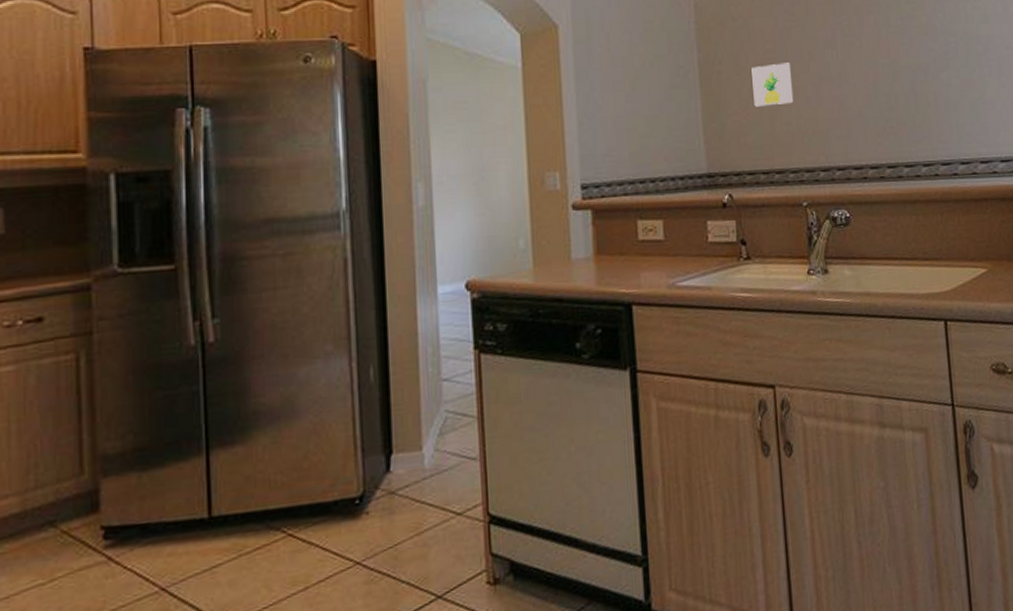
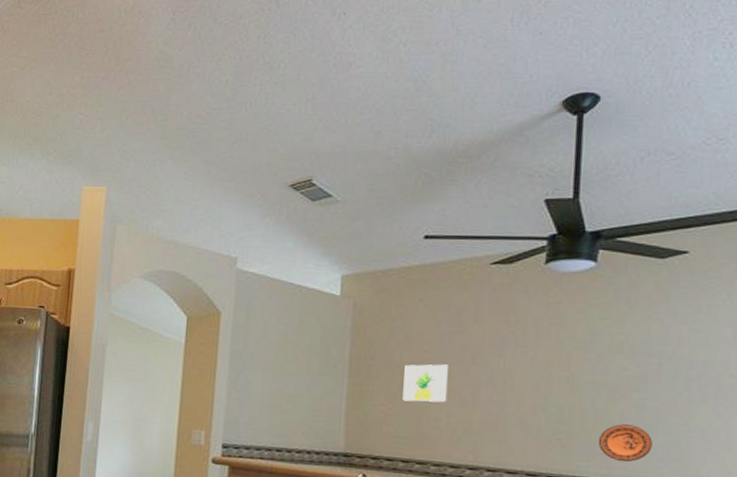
decorative plate: none [921,104,962,142] -> present [598,424,652,462]

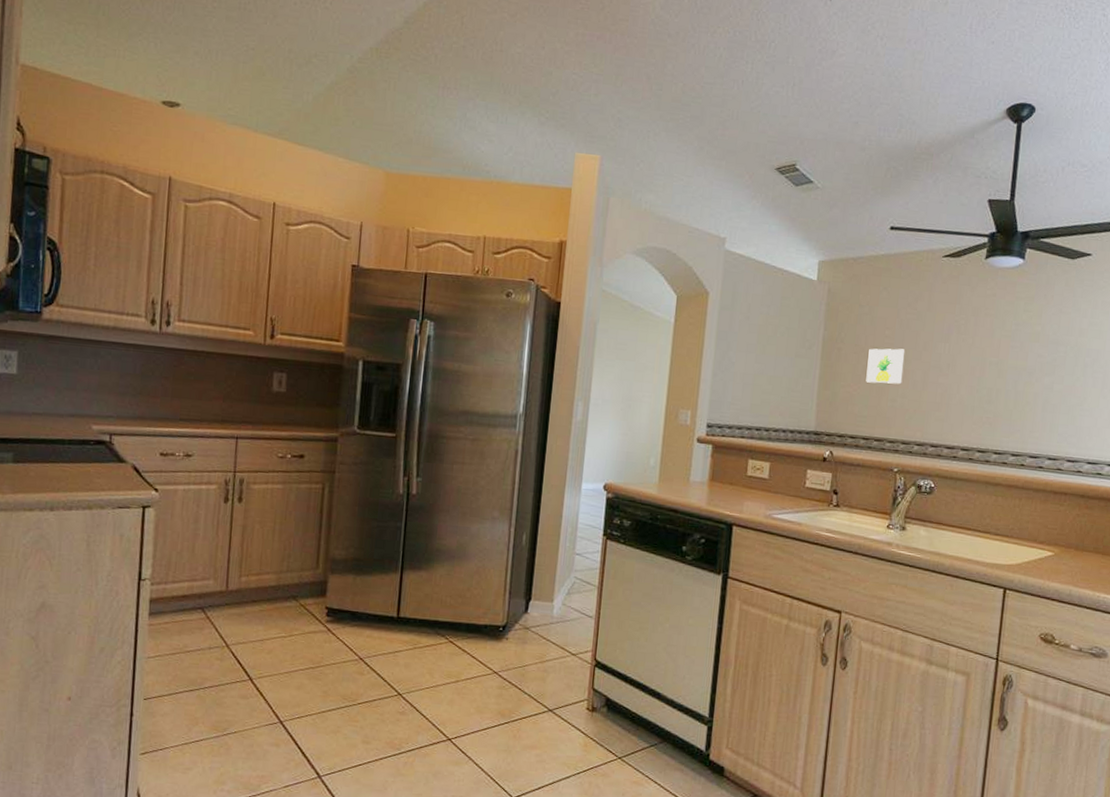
decorative plate: present [598,424,652,462] -> none [1016,404,1056,438]

